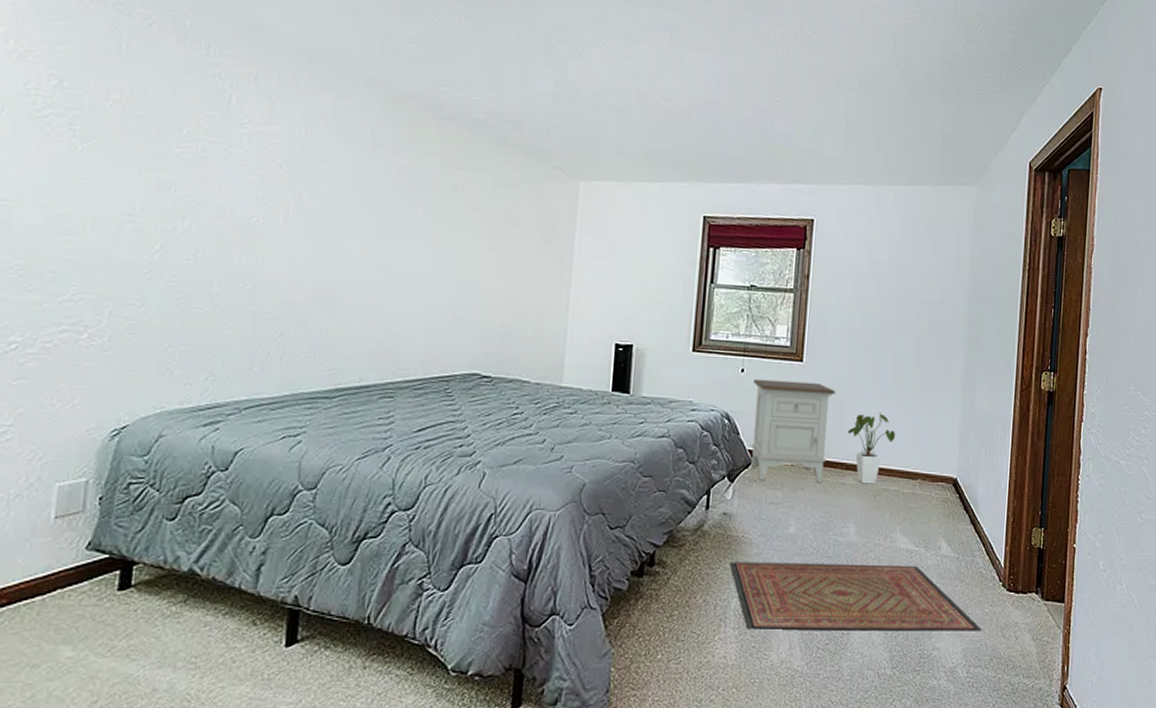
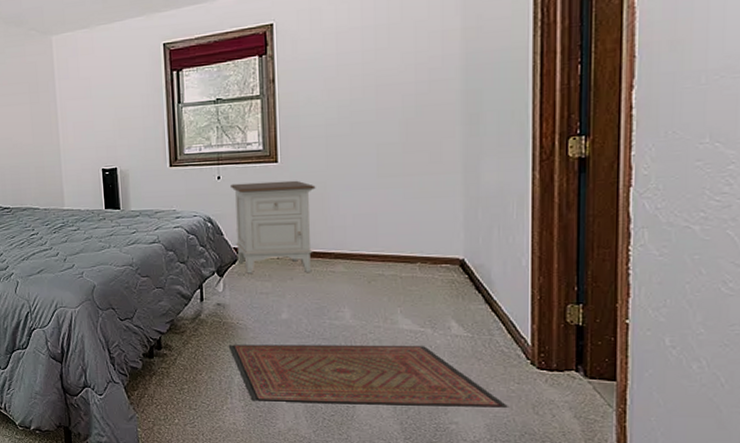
house plant: present [847,413,896,484] -> none [332,202,387,271]

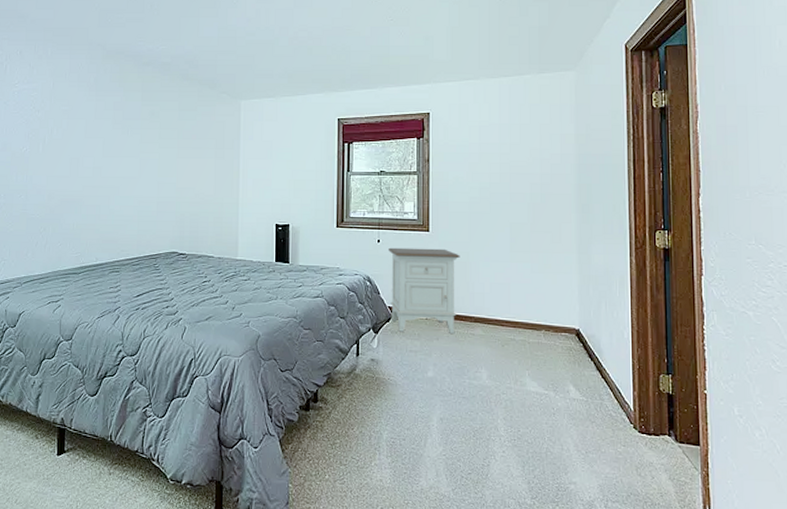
area rug: present [228,344,508,408] -> none [379,400,617,469]

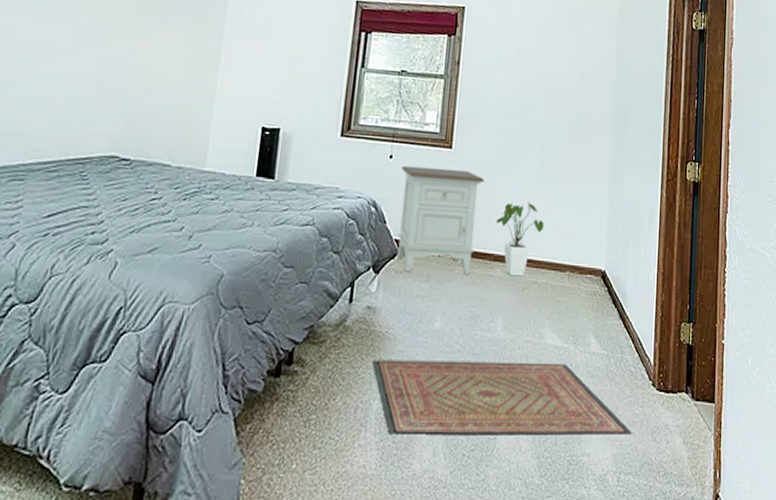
area rug: none [379,400,617,469] -> present [371,360,632,436]
house plant: none [473,273,518,335] -> present [496,202,545,277]

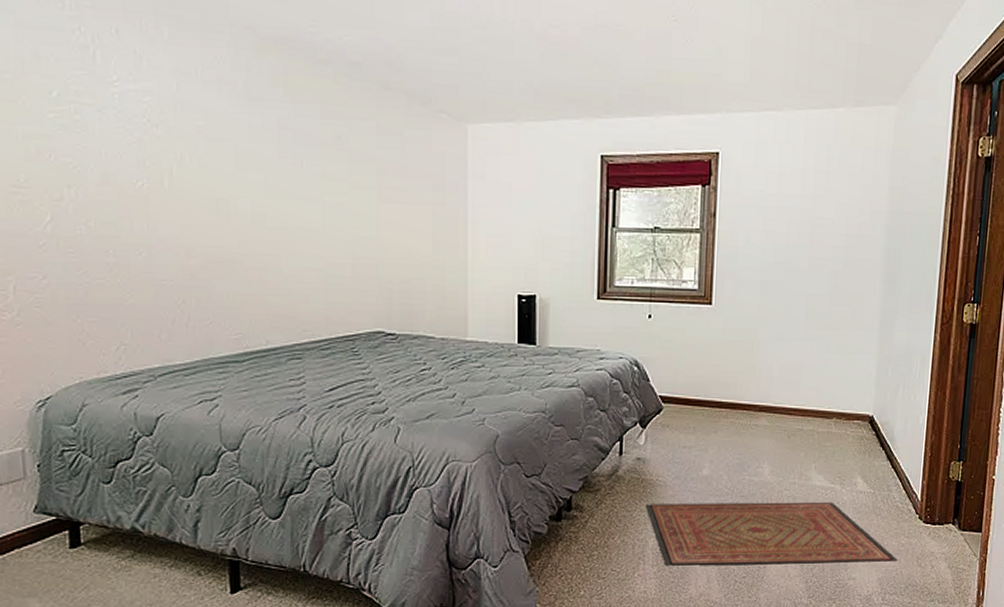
nightstand: present [398,165,485,274] -> none [662,324,747,425]
house plant: present [496,202,545,277] -> none [760,353,810,425]

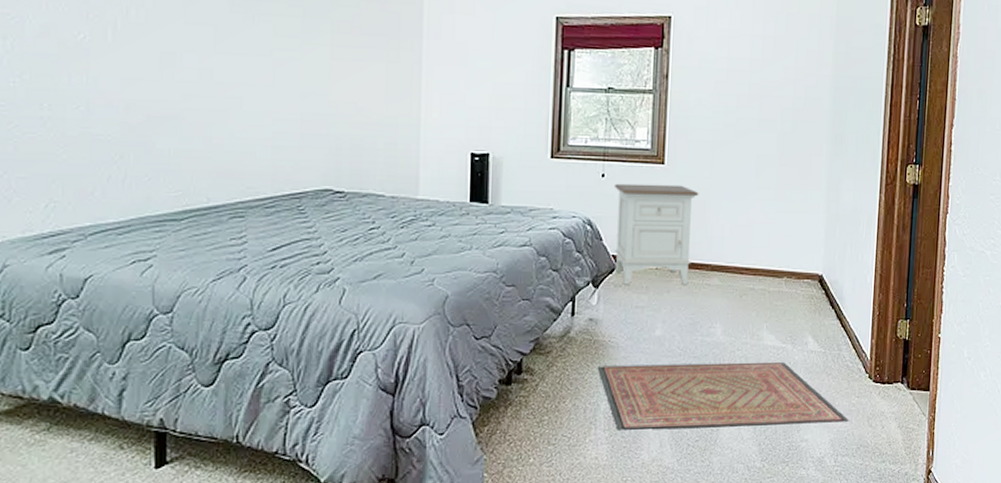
nightstand: none [662,324,747,425] -> present [615,183,699,285]

